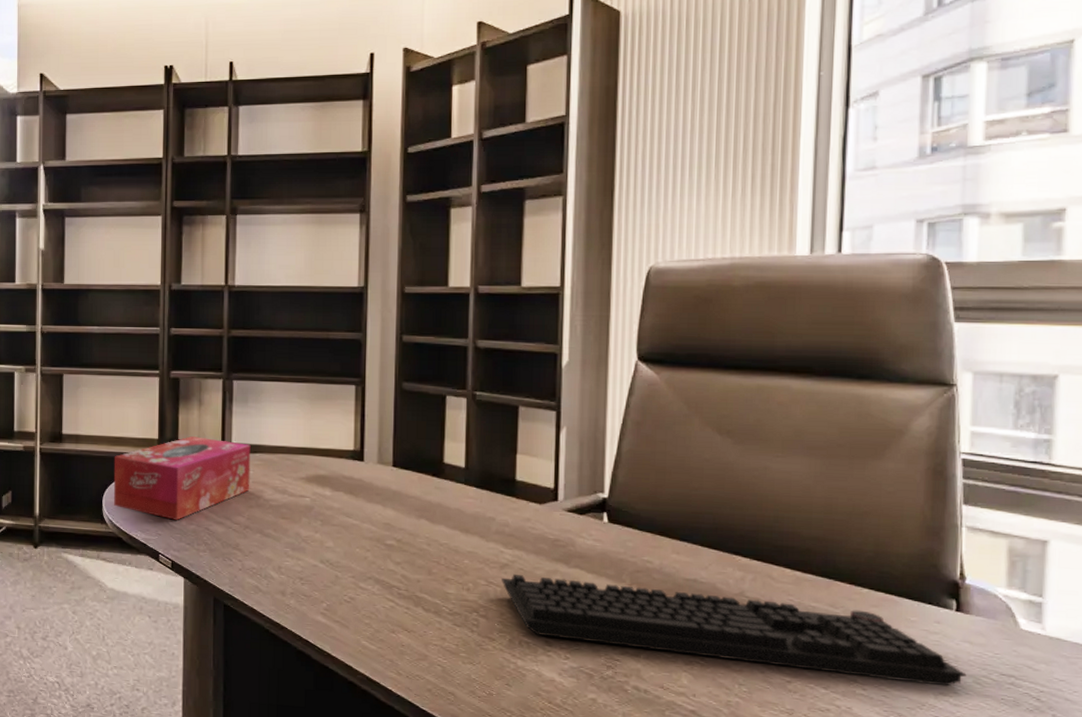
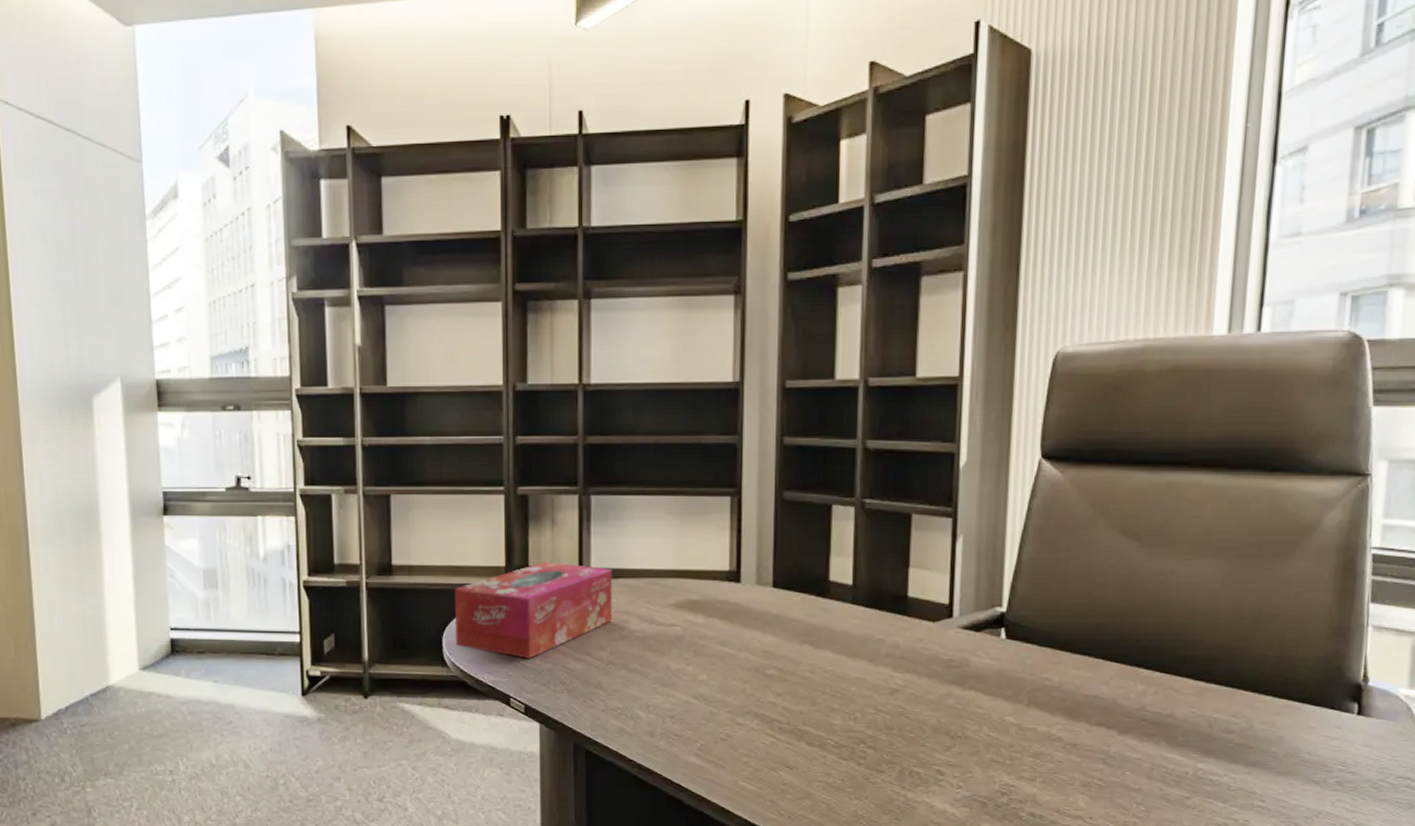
keyboard: present [502,573,967,687] -> none [891,699,1364,793]

